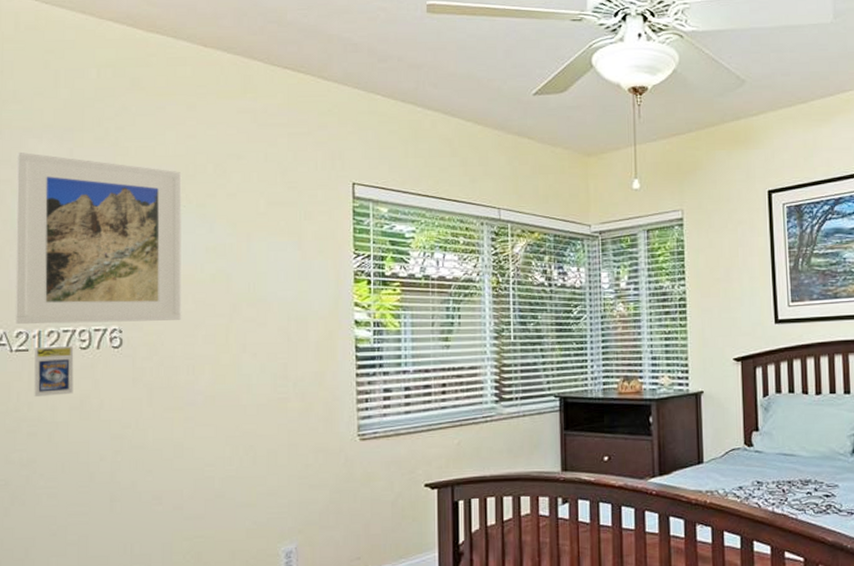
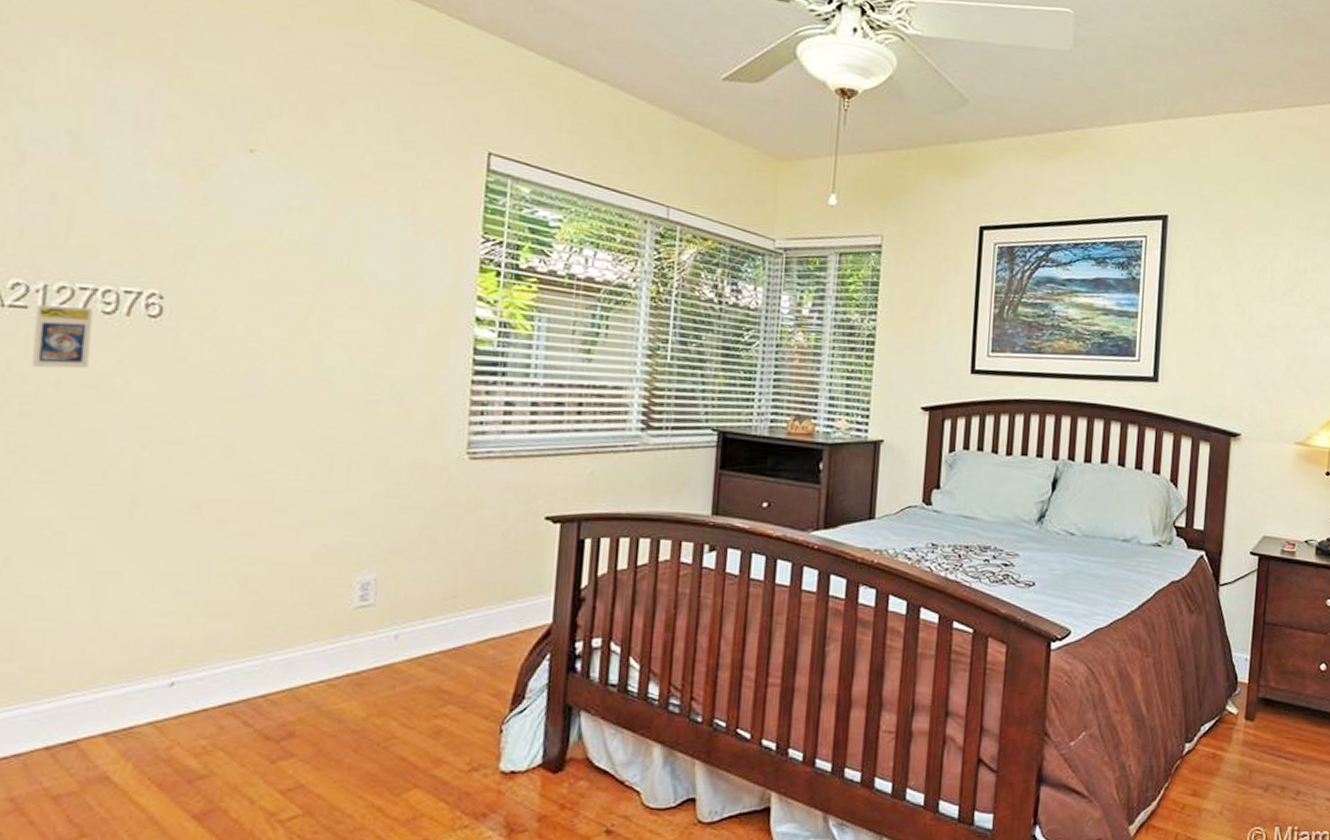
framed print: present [14,152,182,324] -> none [10,52,263,292]

